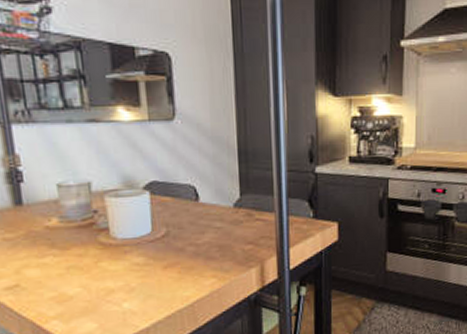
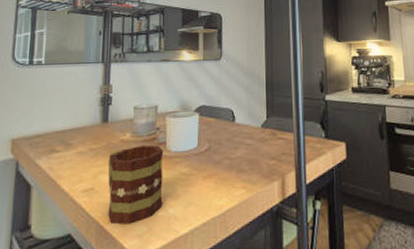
mug: none [32,231,114,323] -> present [108,145,164,225]

